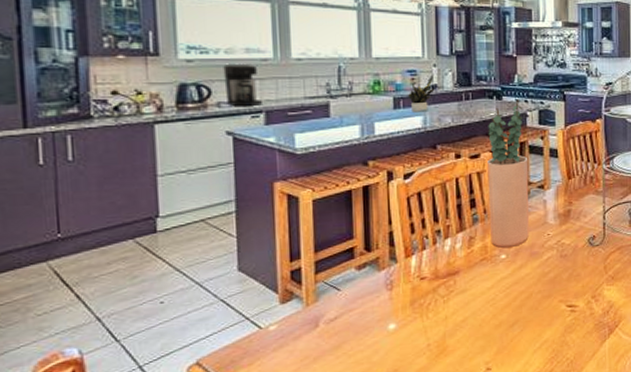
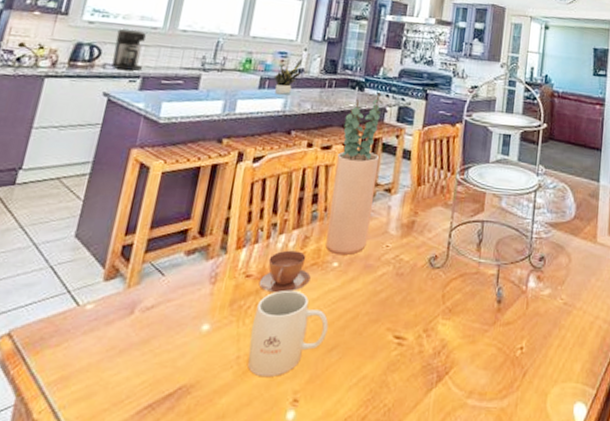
teacup: none [434,250,482,289] -> present [258,250,311,293]
mug: none [435,283,506,357] -> present [247,289,329,378]

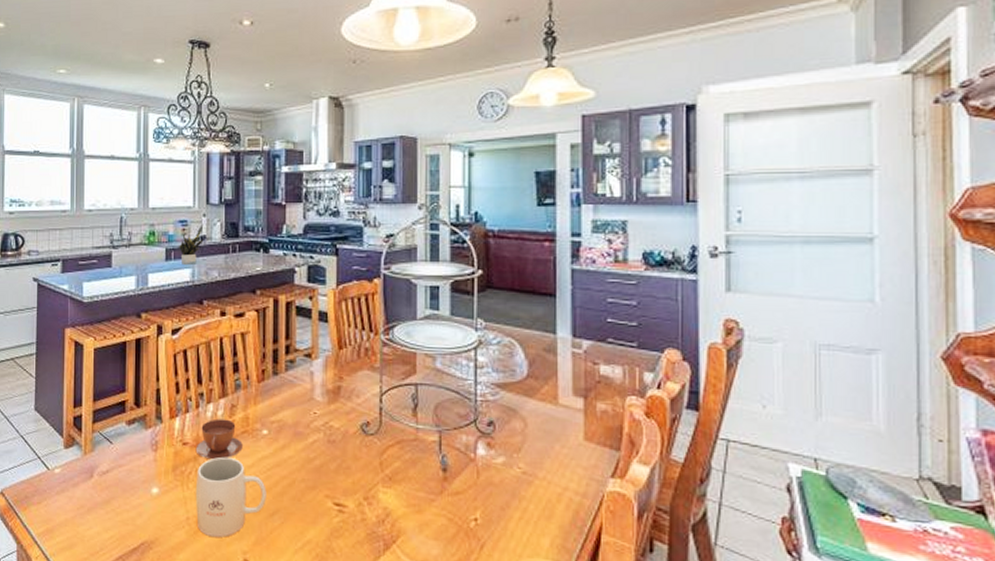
coffee maker: present [111,29,146,71] -> none [34,216,60,256]
vase: present [325,91,382,255] -> none [251,251,295,422]

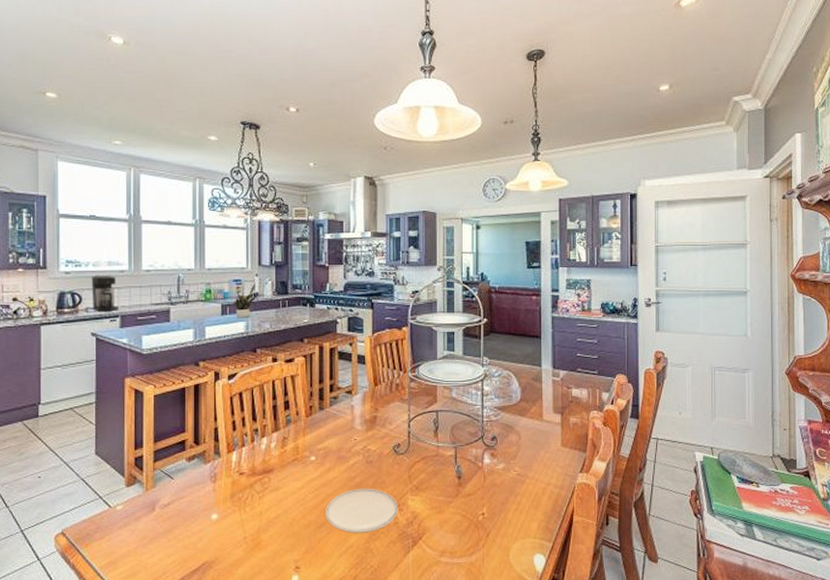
coffee maker: none [34,216,60,256] -> present [91,276,118,312]
teacup: present [195,418,243,460] -> none [251,450,294,486]
mug: present [195,456,267,538] -> none [251,482,315,552]
plate: none [279,472,367,529] -> present [326,488,398,534]

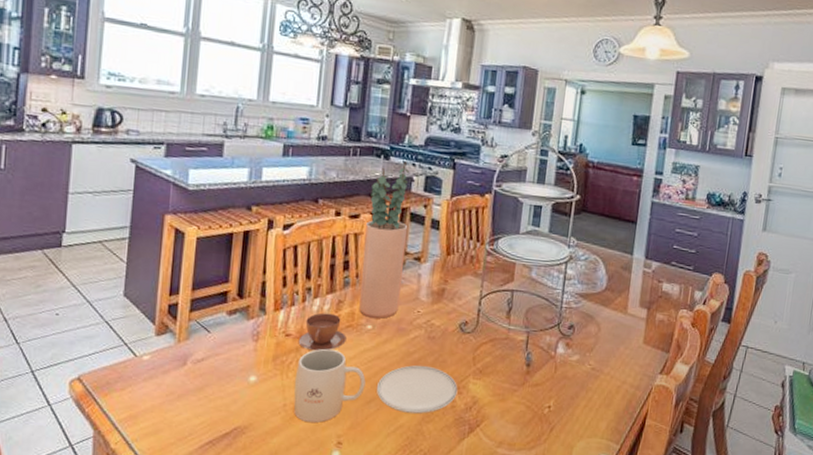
coffee maker: present [91,276,118,312] -> none [135,94,165,137]
potted plant: present [234,286,256,319] -> none [298,127,325,164]
teacup: none [251,450,294,486] -> present [298,312,346,351]
mug: none [251,482,315,552] -> present [293,348,366,423]
vase: none [301,305,338,449] -> present [359,160,409,319]

